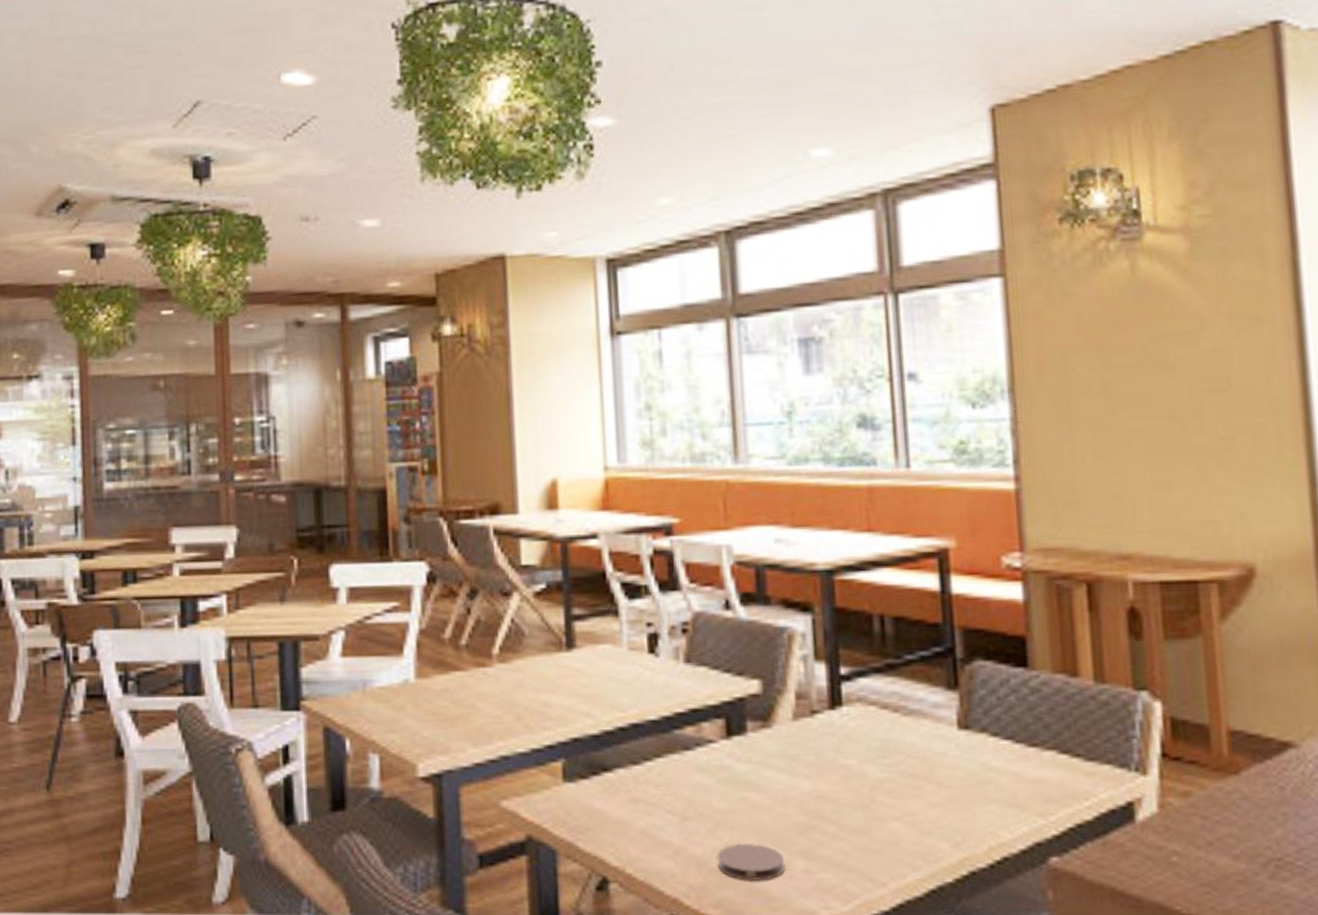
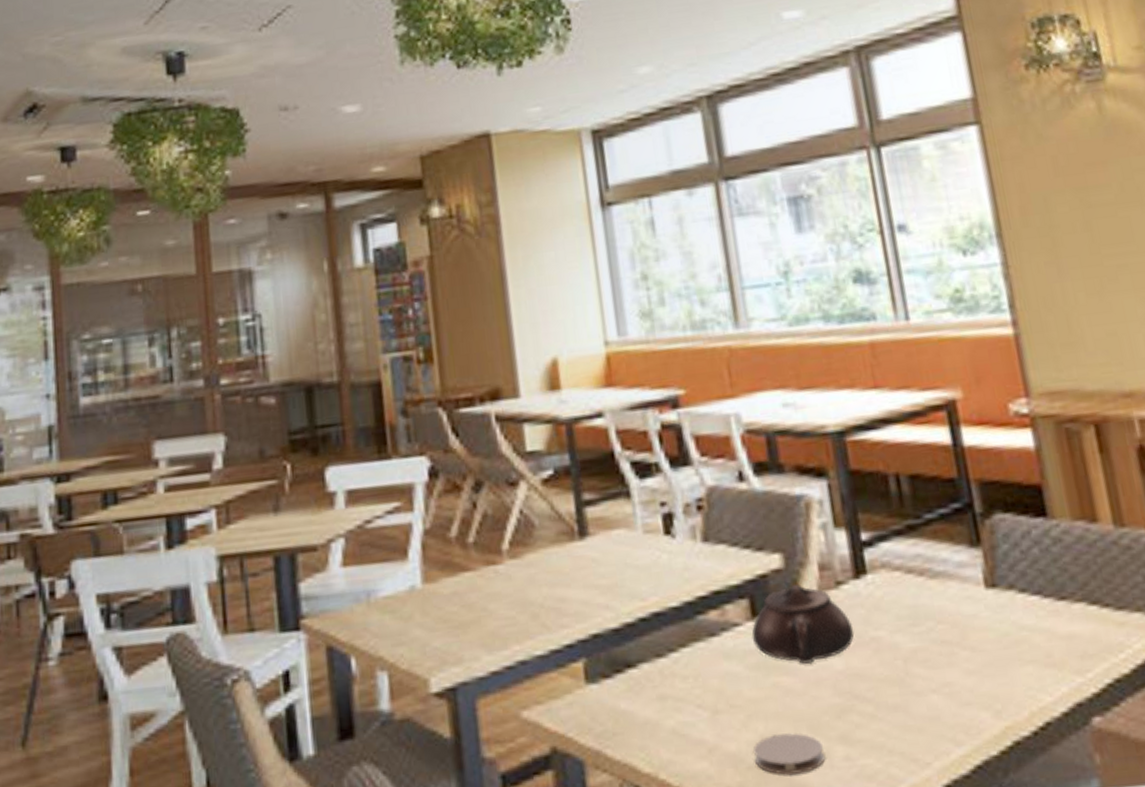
teapot: none [725,709,825,784] -> present [751,583,855,665]

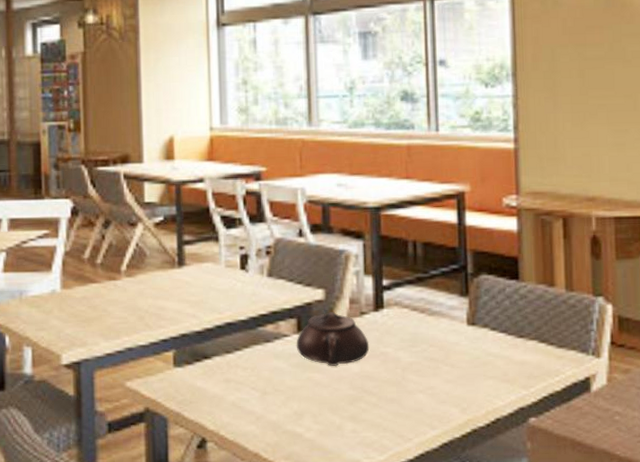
coaster: present [753,733,825,776] -> none [289,411,338,440]

